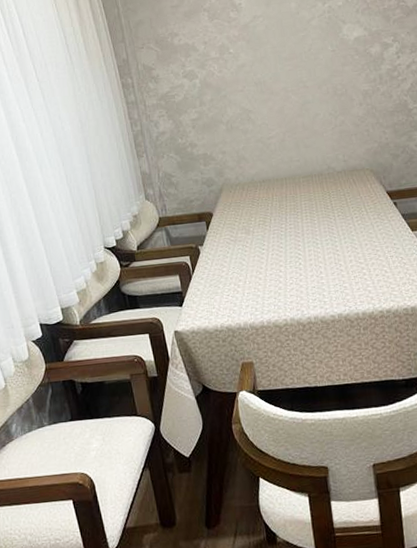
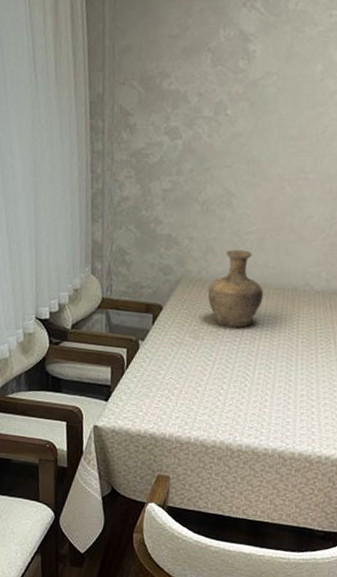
vase: none [248,152,296,218] -> present [208,249,264,328]

